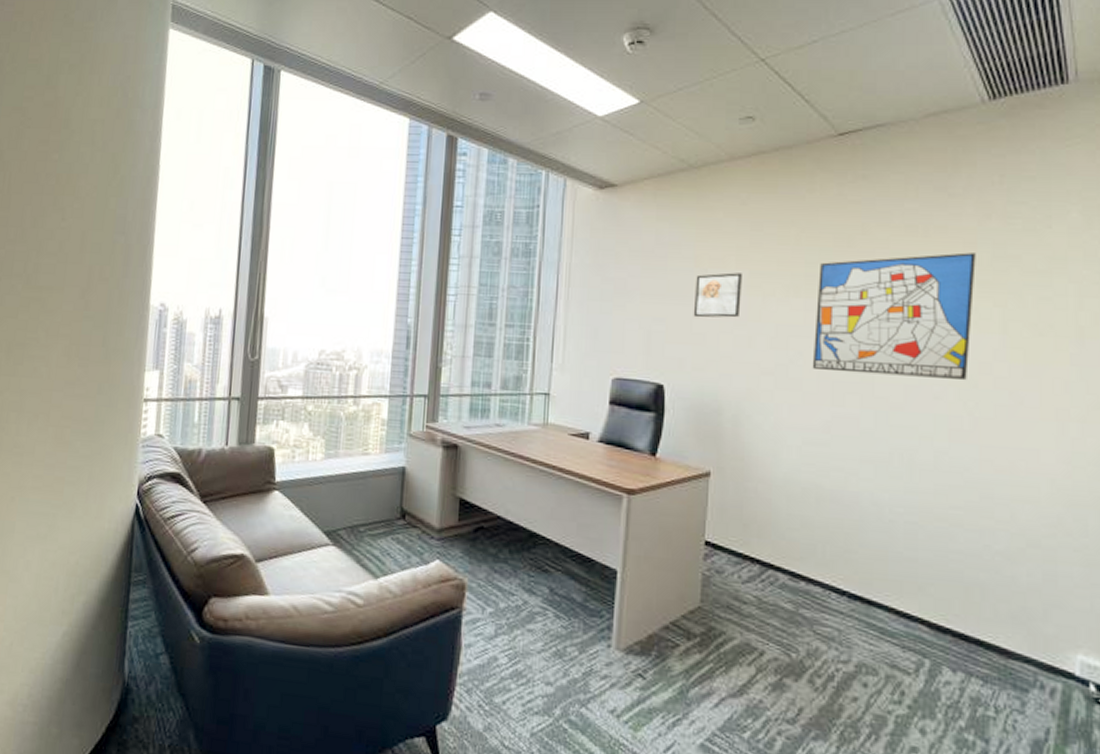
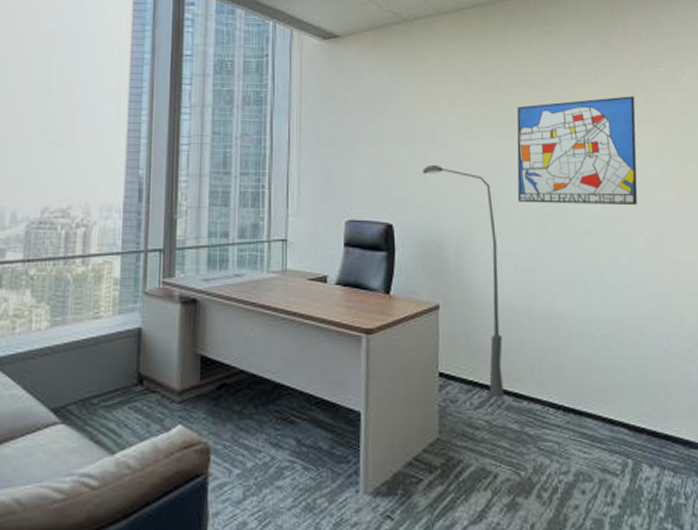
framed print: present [693,272,742,318] -> none [414,116,455,159]
floor lamp: none [701,323,783,575] -> present [422,164,505,398]

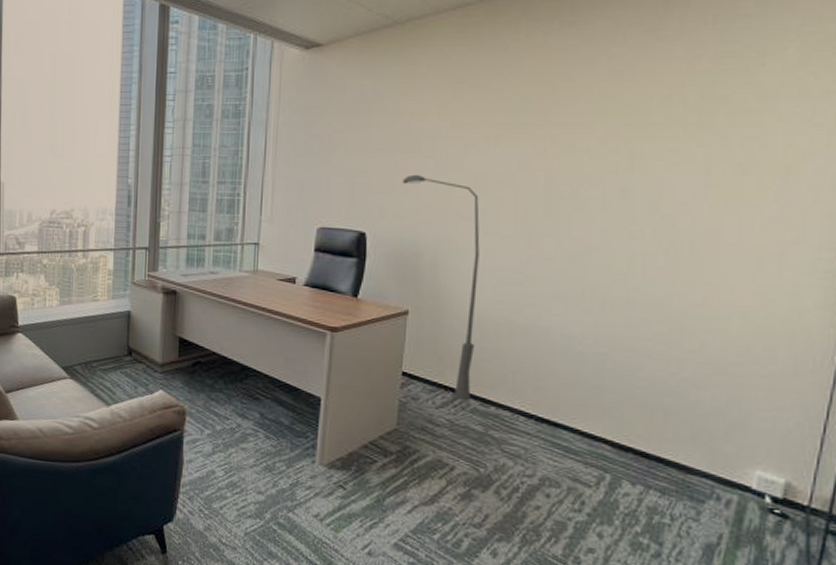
wall art: present [517,96,638,206] -> none [509,95,682,221]

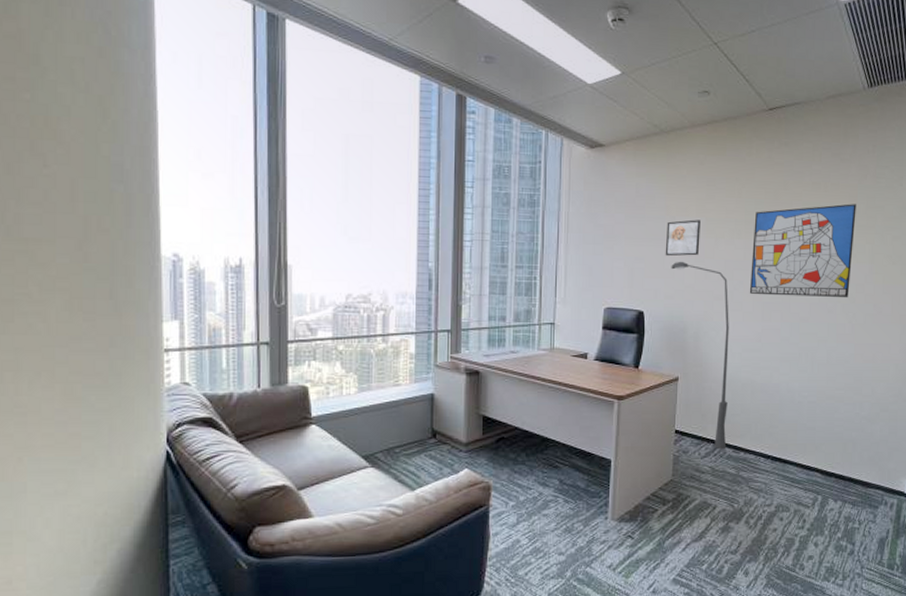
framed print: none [395,125,444,169] -> present [665,219,700,257]
wall art: none [509,95,682,221] -> present [749,204,856,298]

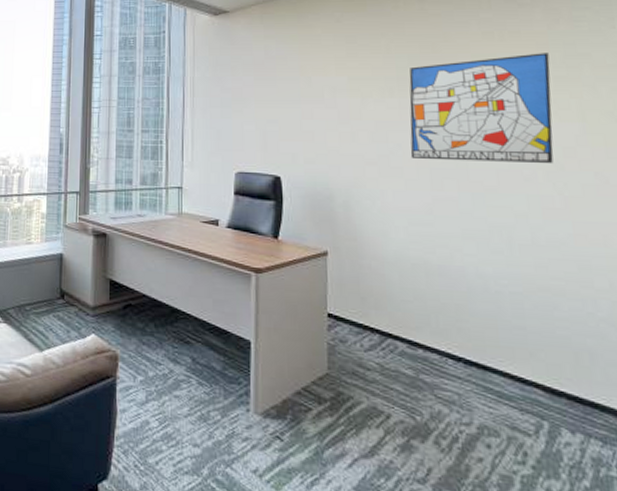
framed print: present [665,219,700,257] -> none [301,79,343,118]
floor lamp: present [671,261,729,450] -> none [310,123,398,344]

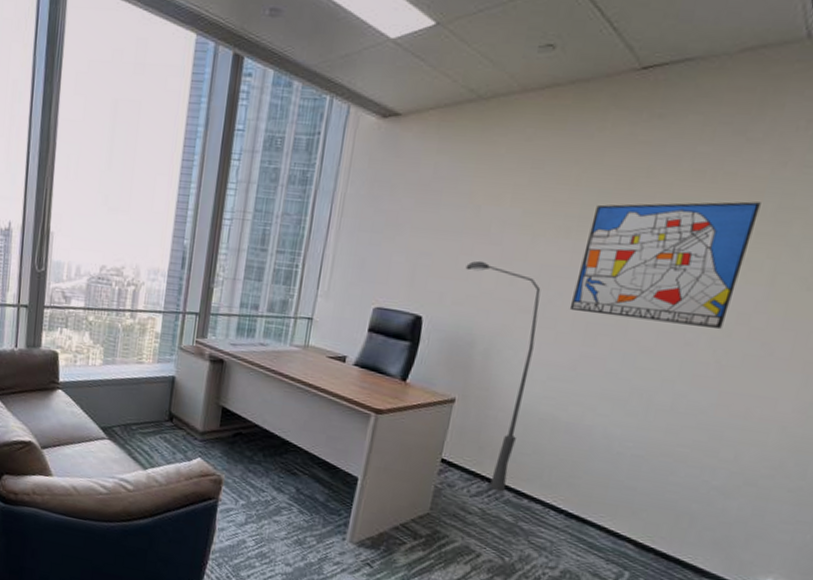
floor lamp: none [310,123,398,344] -> present [465,260,541,492]

